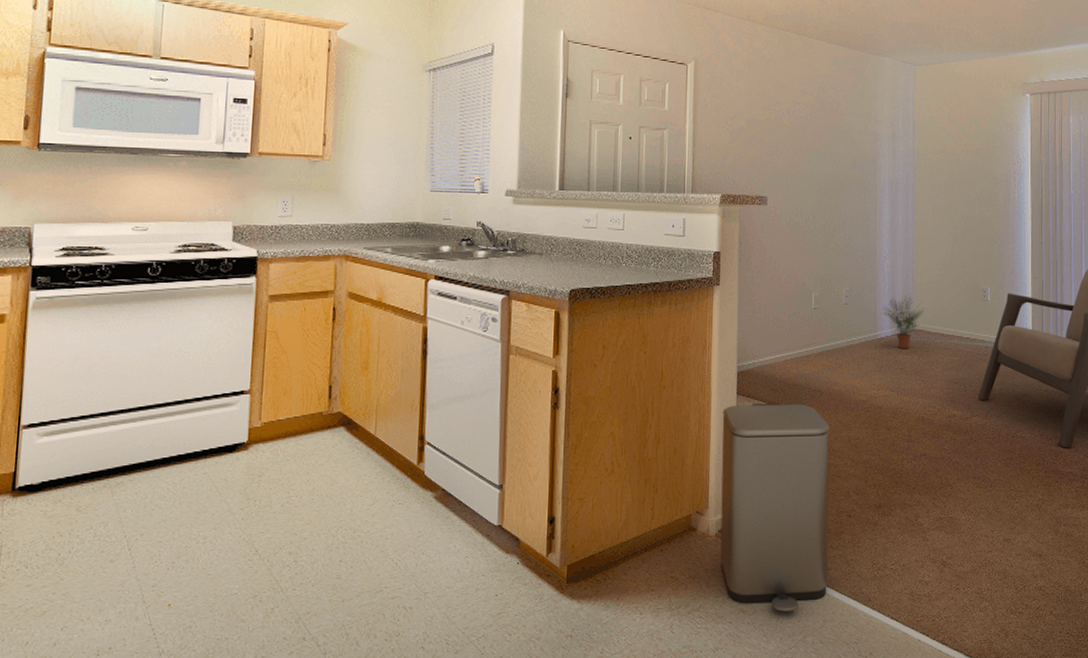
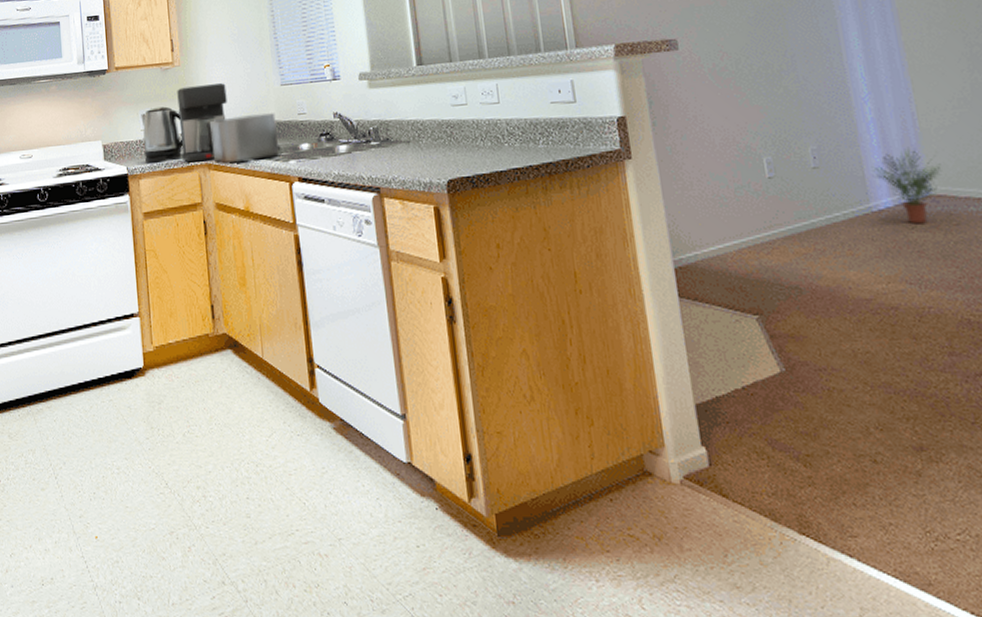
kettle: none [278,196,323,249] -> present [141,106,184,163]
coffee maker: none [319,181,375,252] -> present [177,83,227,163]
toaster: none [352,214,422,258] -> present [210,113,281,165]
pedal bin: present [720,403,829,612] -> none [663,306,859,592]

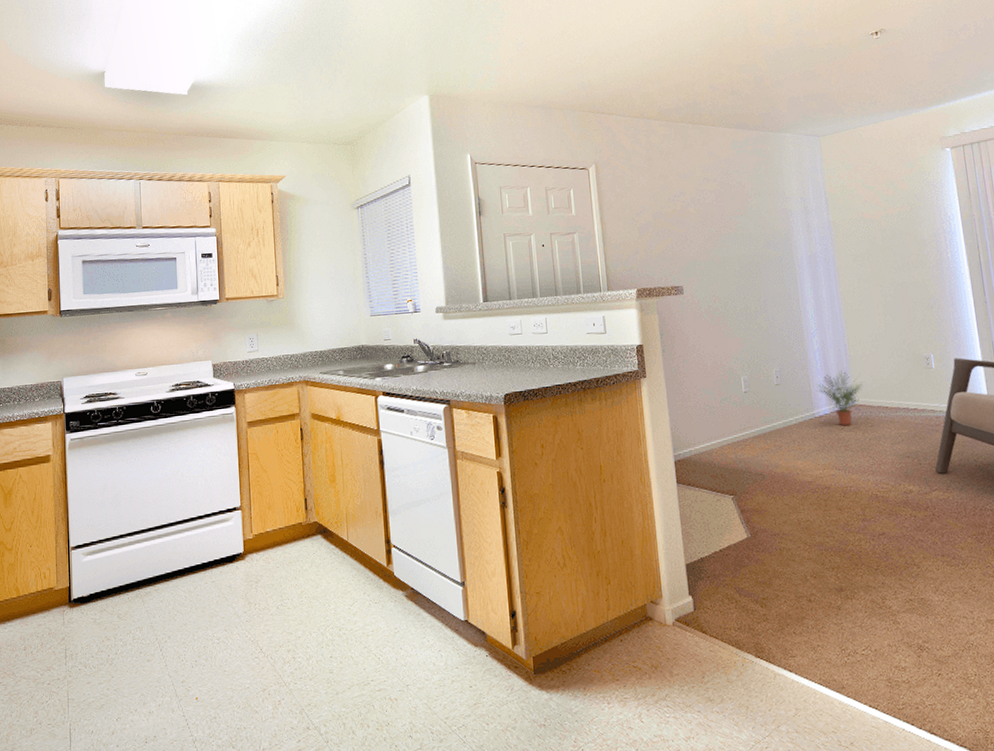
kettle: present [141,106,184,163] -> none [248,332,285,380]
coffee maker: present [177,83,227,163] -> none [280,313,324,380]
toaster: present [210,113,281,165] -> none [309,339,369,382]

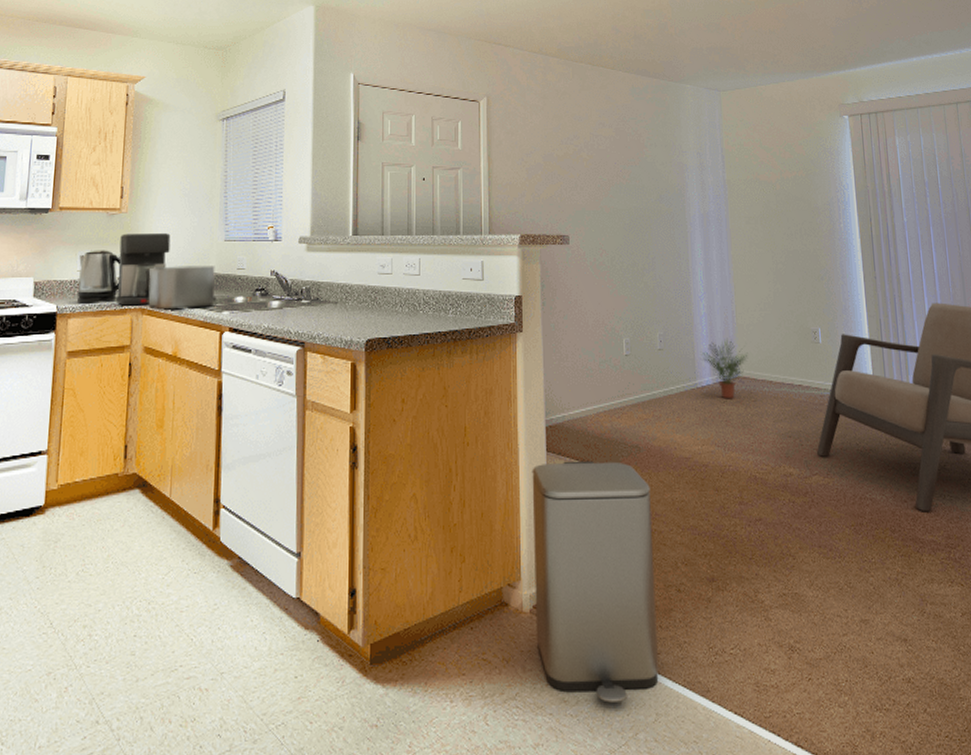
kettle: none [248,332,285,380] -> present [76,250,120,303]
coffee maker: none [280,313,324,380] -> present [116,233,171,306]
toaster: none [309,339,369,382] -> present [148,266,217,311]
pedal bin: none [664,489,796,700] -> present [532,460,659,703]

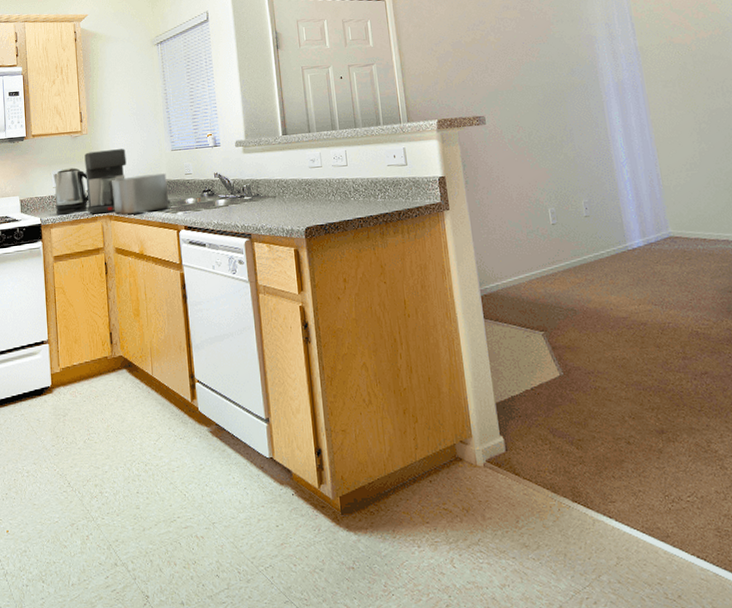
pedal bin: present [532,460,659,703] -> none [472,324,616,547]
potted plant: present [700,337,748,399] -> none [627,200,679,259]

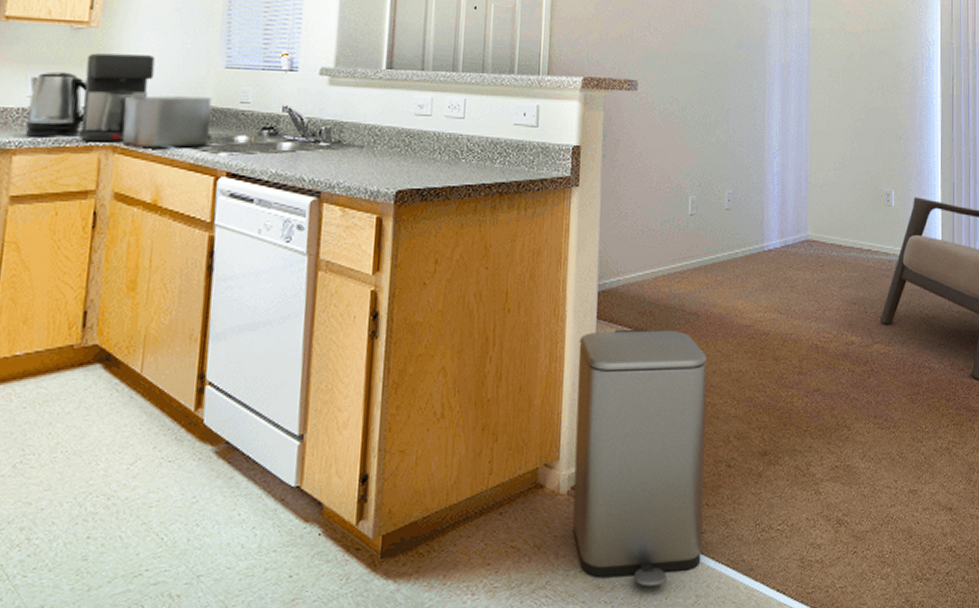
pedal bin: none [472,324,616,547] -> present [572,328,707,587]

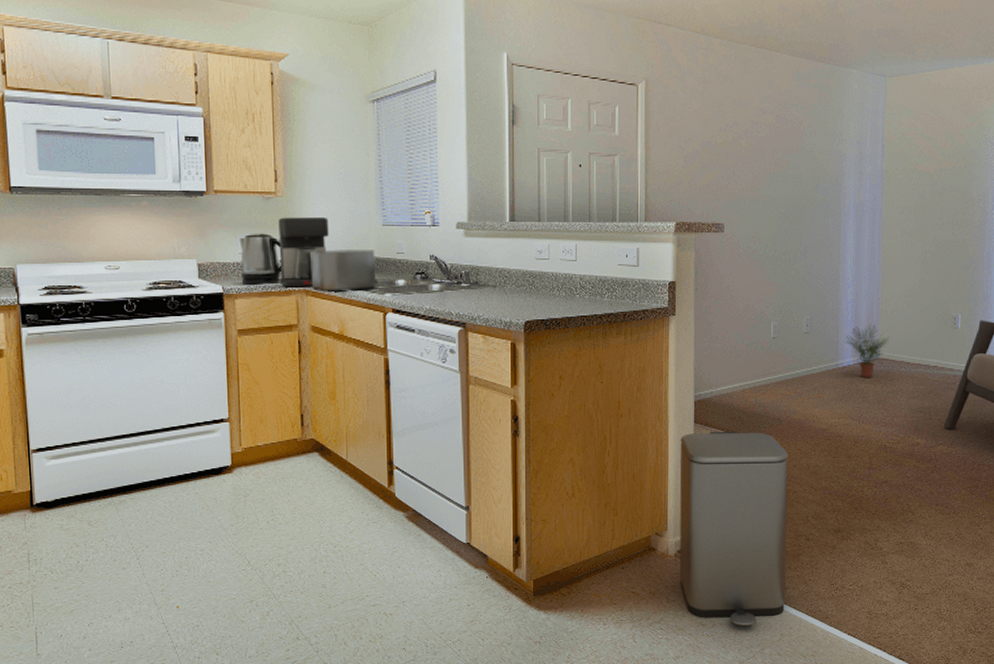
potted plant: none [769,198,819,264] -> present [844,322,890,378]

